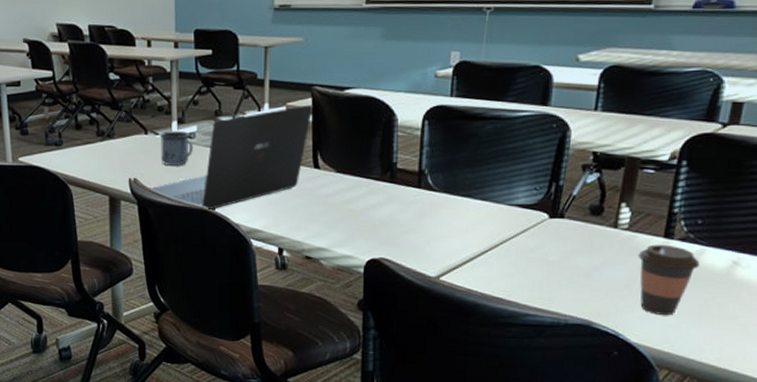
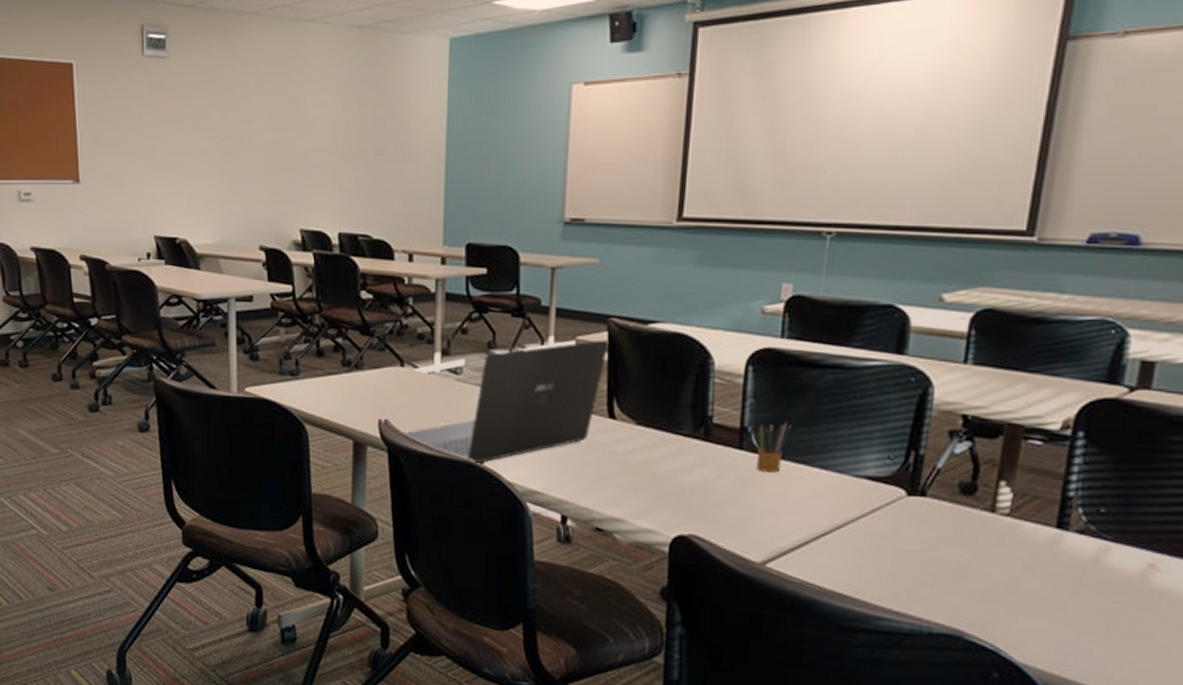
mug: present [160,131,193,165] -> none [419,363,459,407]
pencil box: none [431,164,459,205] -> present [755,421,791,473]
coffee cup: present [638,244,700,315] -> none [1023,536,1104,629]

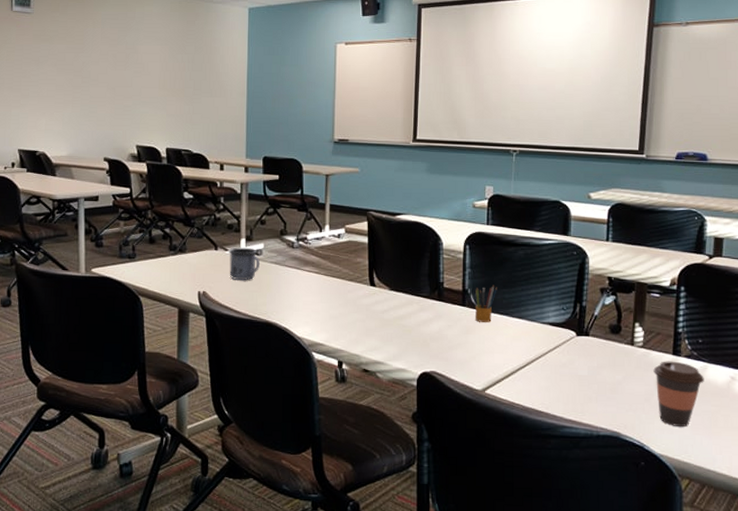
laptop: present [402,339,610,464] -> none [216,227,369,324]
mug: none [419,363,459,407] -> present [229,247,260,280]
coffee cup: none [1023,536,1104,629] -> present [653,361,704,427]

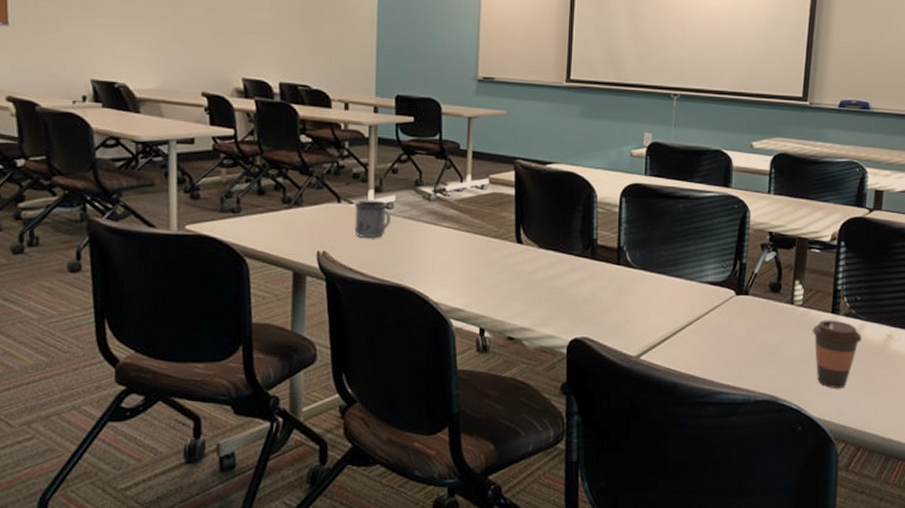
pencil box: present [474,285,497,322] -> none [630,241,655,282]

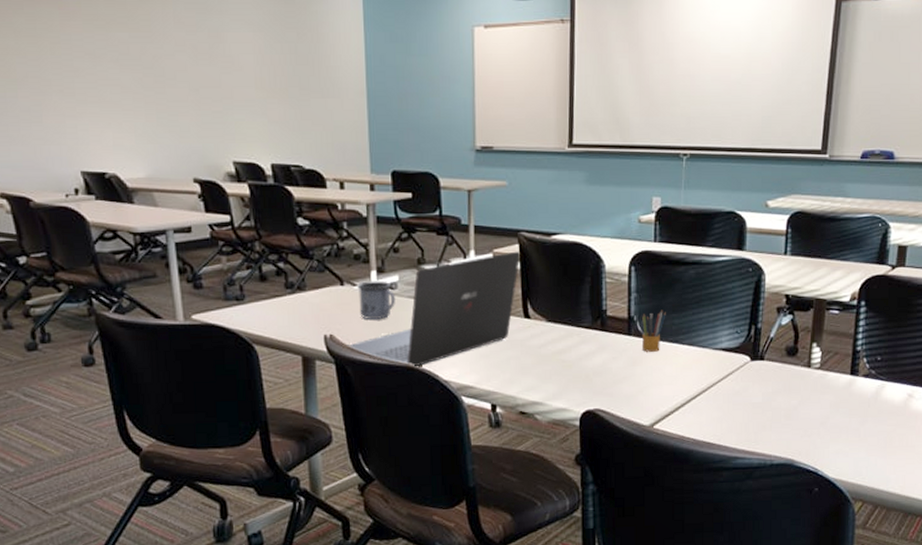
laptop: none [339,177,516,288] -> present [346,251,521,367]
pencil box: none [630,241,655,282] -> present [641,309,666,352]
coffee cup: present [812,320,862,388] -> none [830,381,881,449]

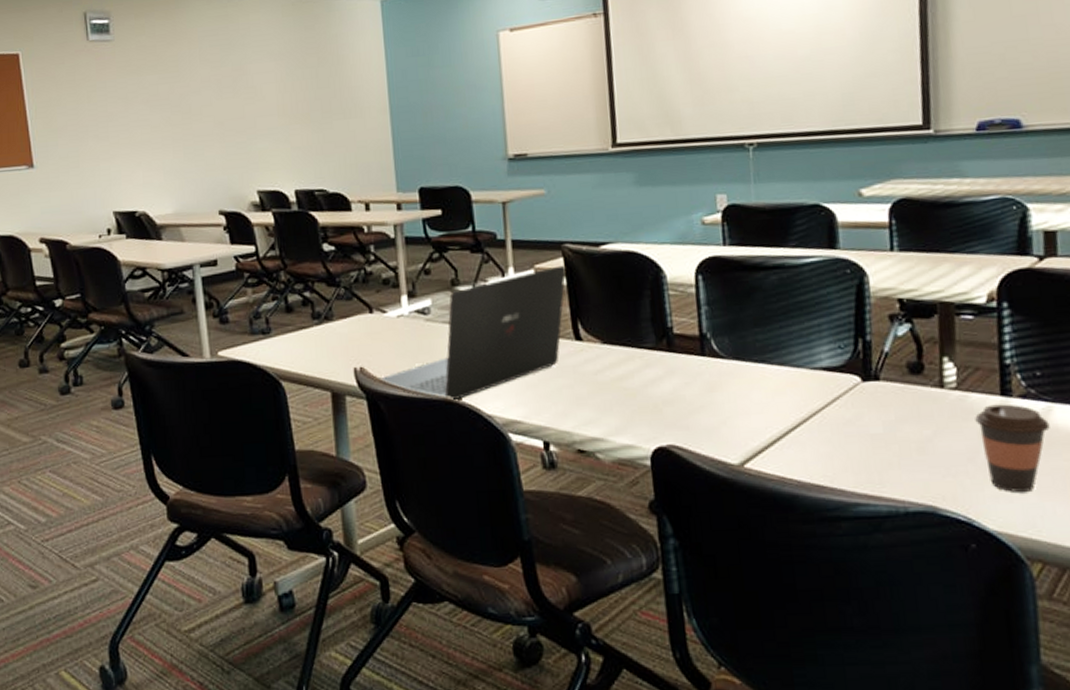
mug: present [357,281,395,319] -> none [387,306,429,349]
pencil box: present [641,309,666,352] -> none [717,324,747,375]
coffee cup: none [830,381,881,449] -> present [975,404,1050,492]

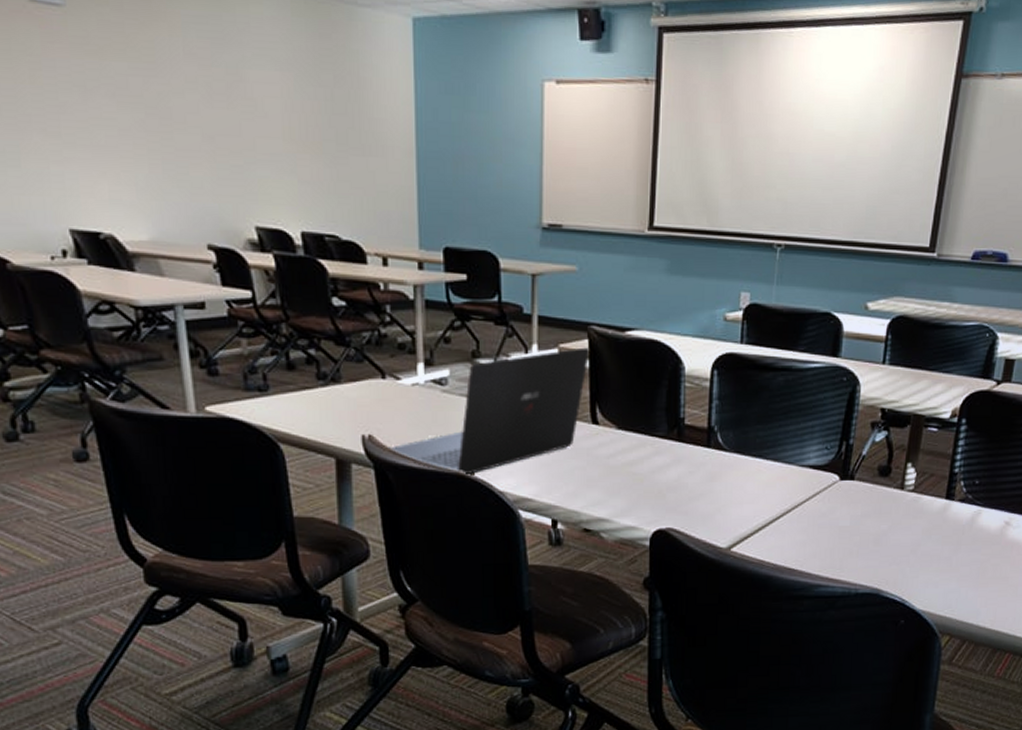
coffee cup: present [975,404,1050,492] -> none [922,506,977,579]

